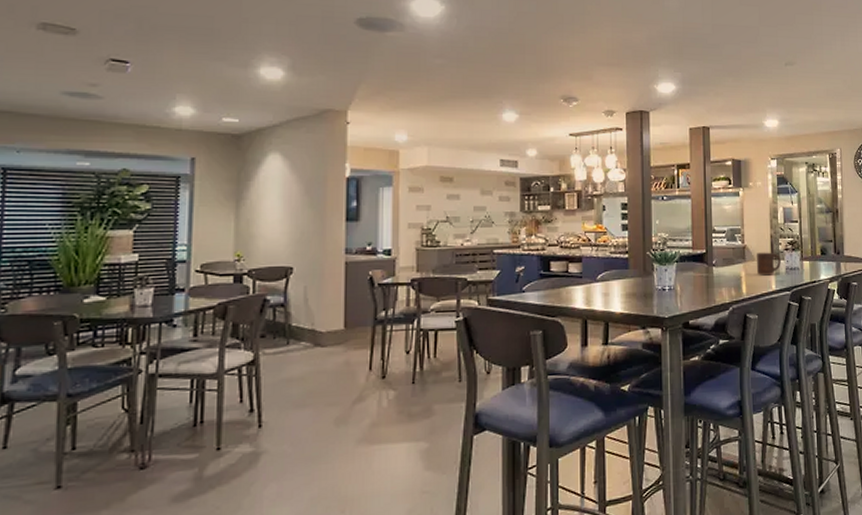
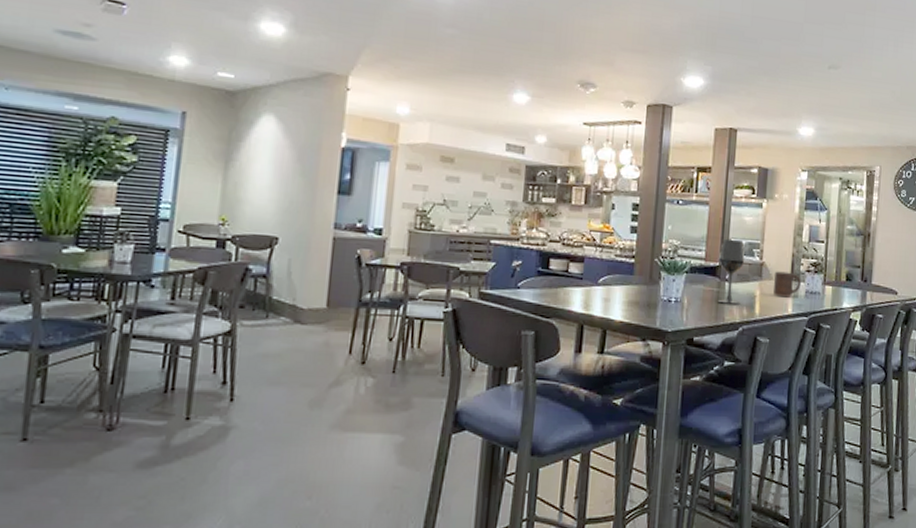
wine glass: none [705,227,729,287] -> present [717,238,745,305]

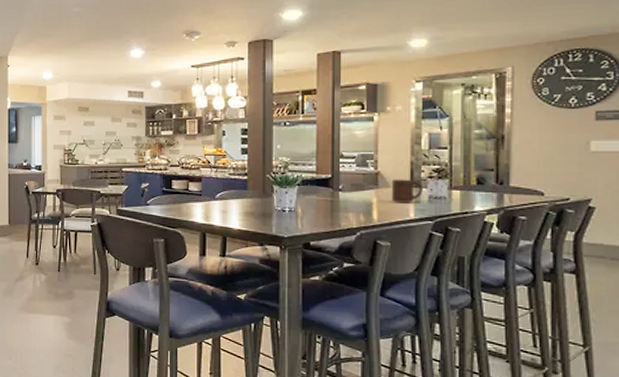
wine glass: present [717,238,745,305] -> none [331,152,358,212]

